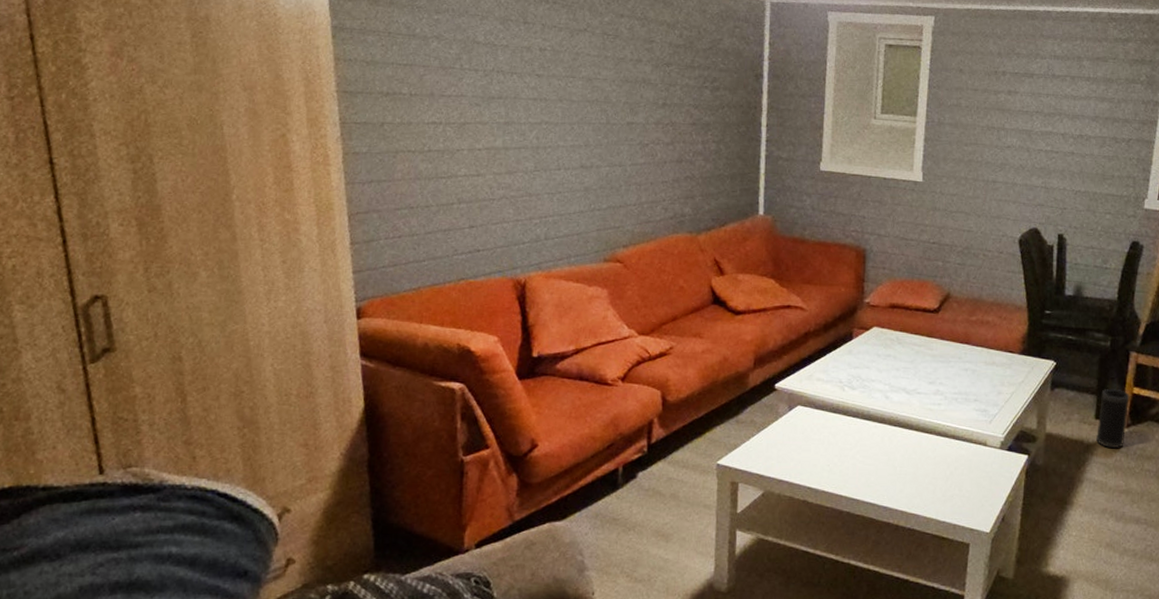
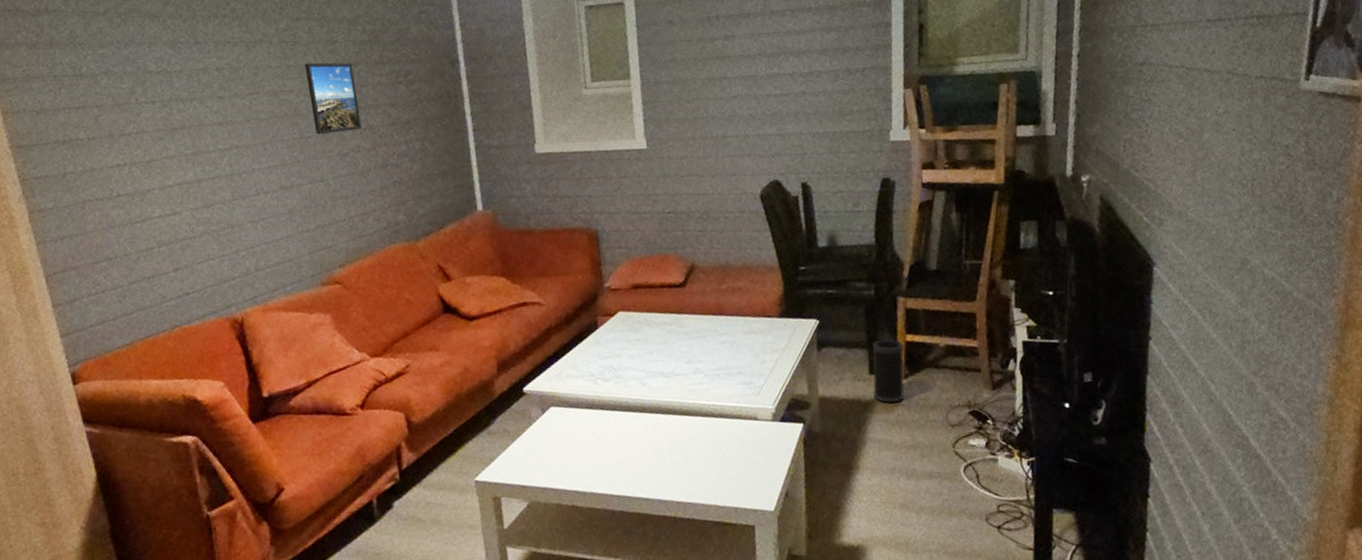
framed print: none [621,56,665,125] -> present [304,62,362,135]

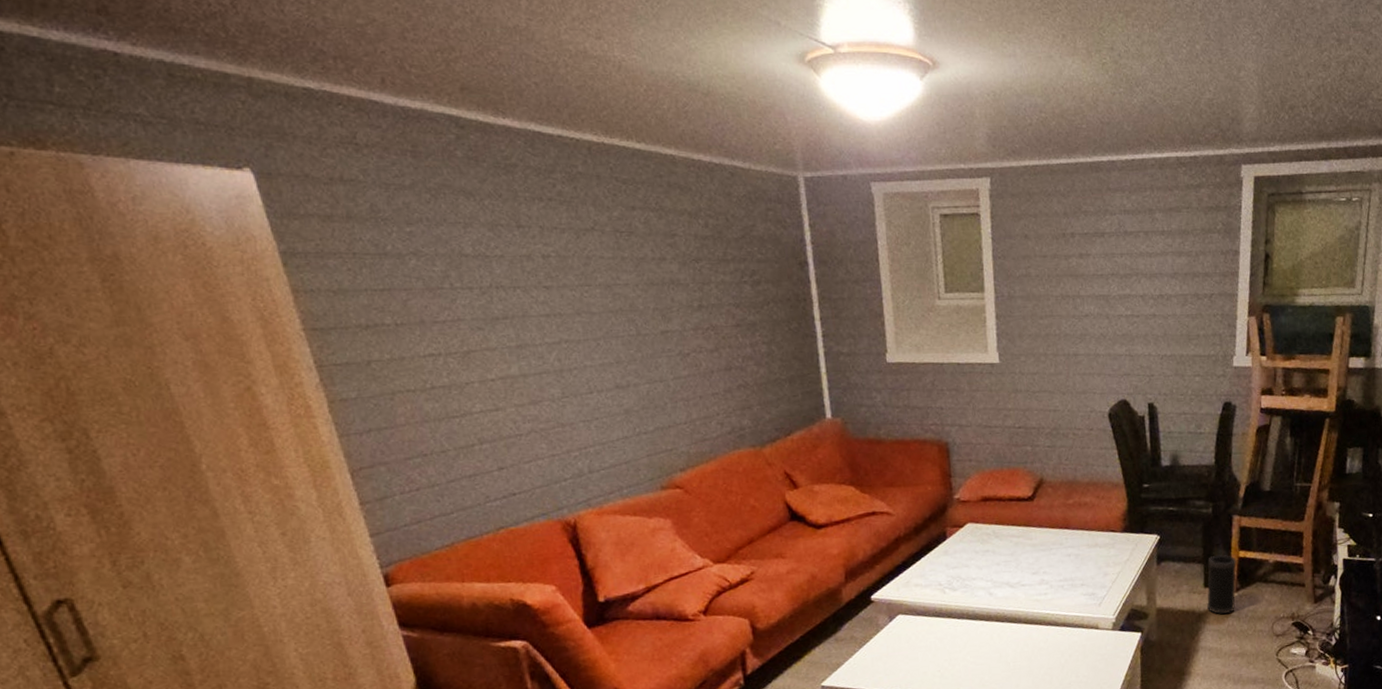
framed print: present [304,62,362,135] -> none [641,255,704,333]

